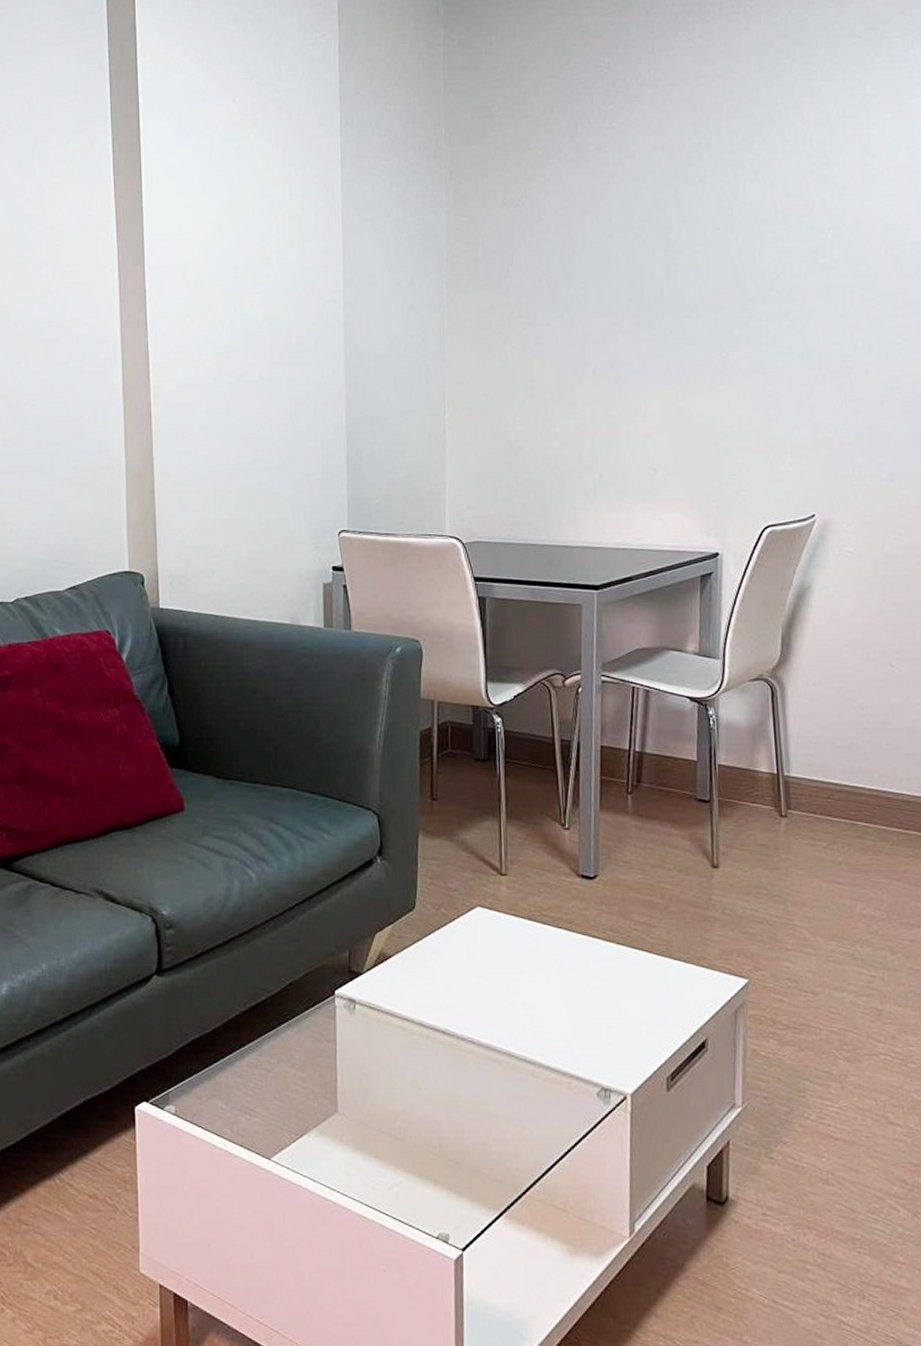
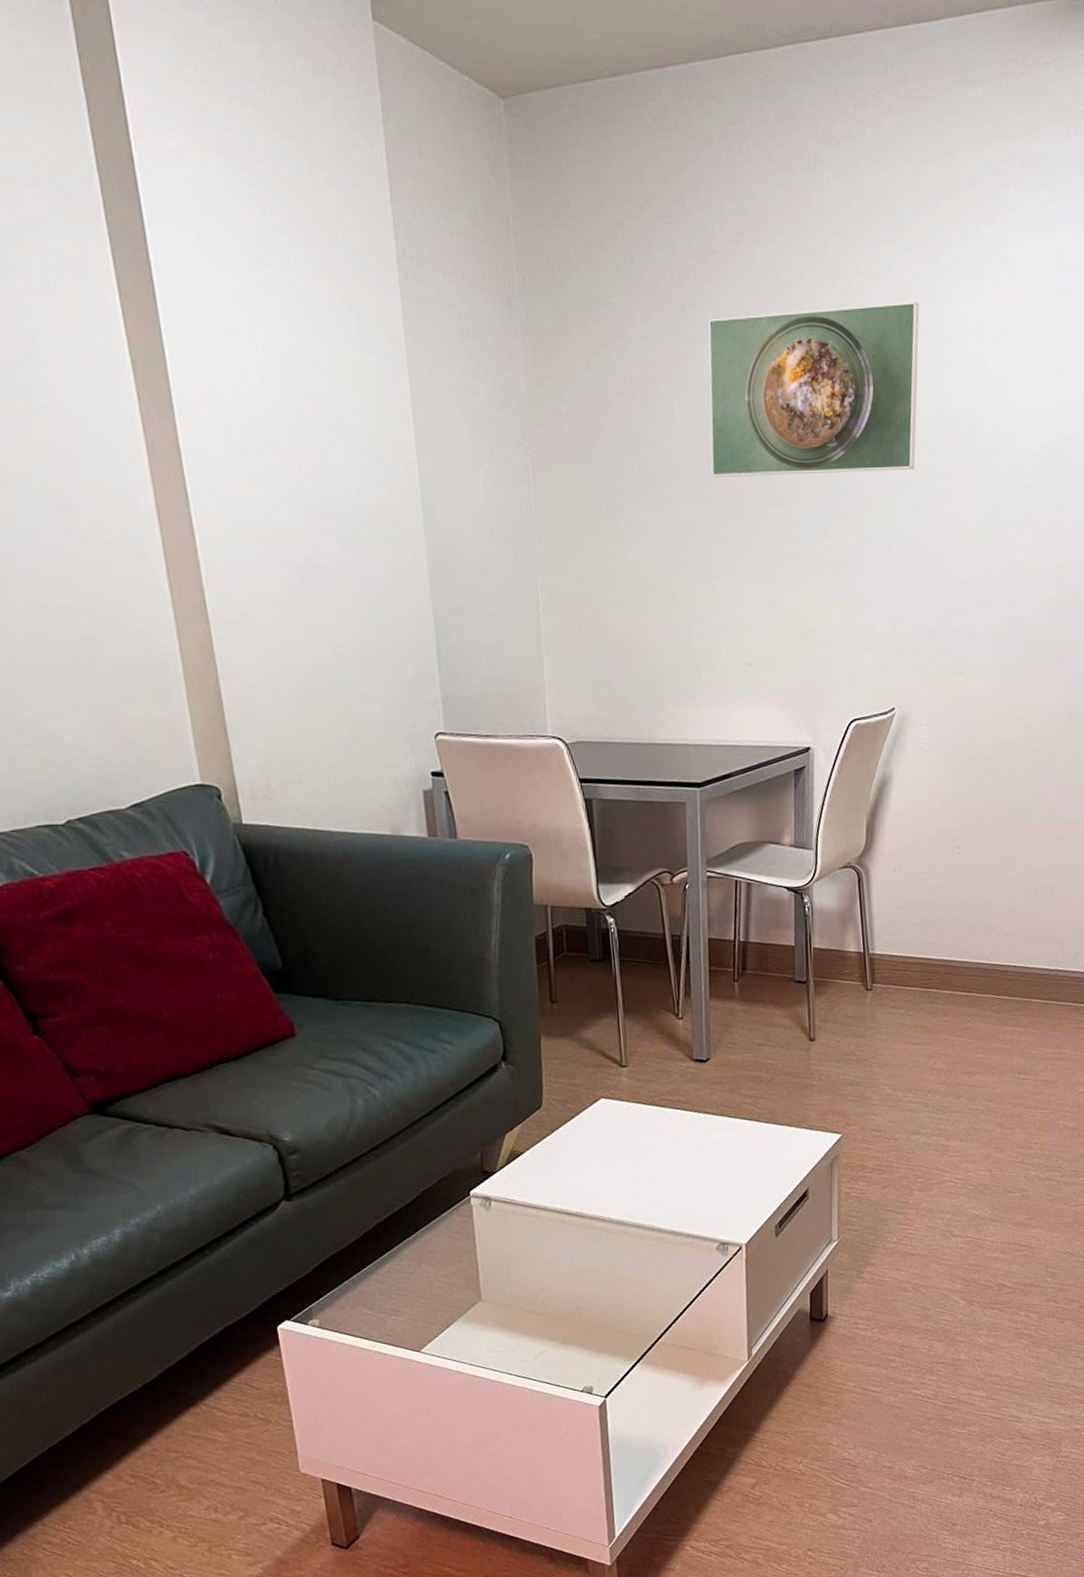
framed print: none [621,124,843,295] -> present [707,301,919,477]

